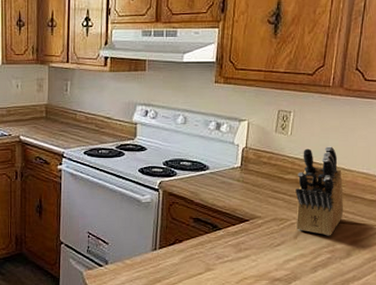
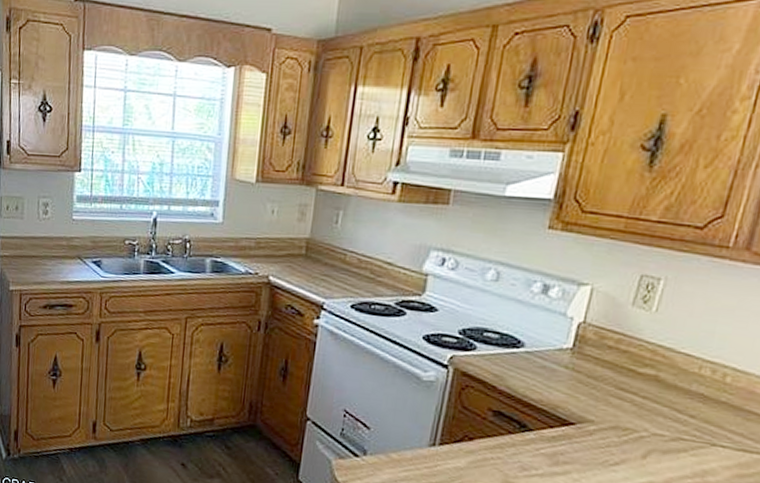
knife block: present [295,146,344,236] -> none [645,333,732,463]

